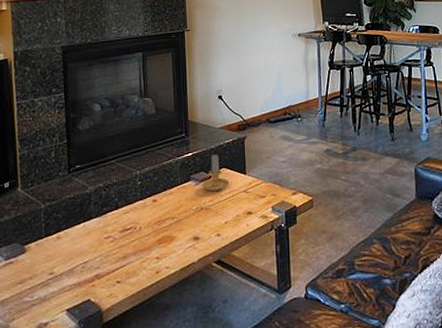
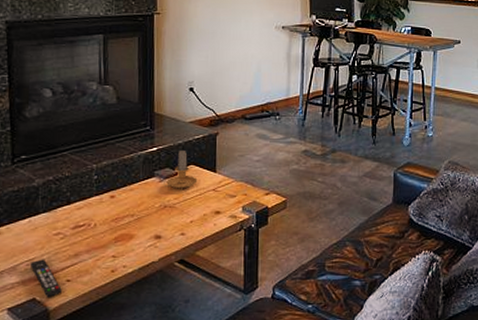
remote control: none [85,261,113,298] -> present [29,259,62,297]

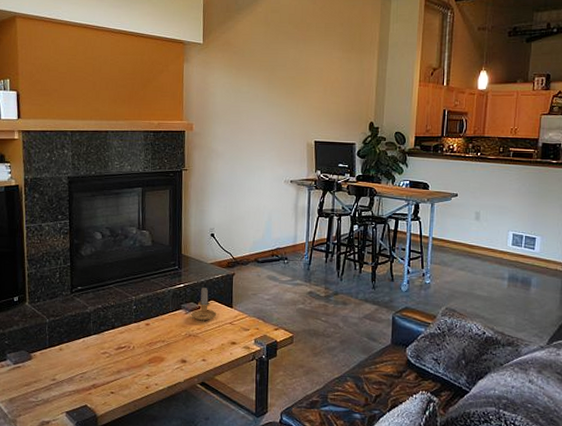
remote control: present [29,259,62,297] -> none [83,373,107,405]

